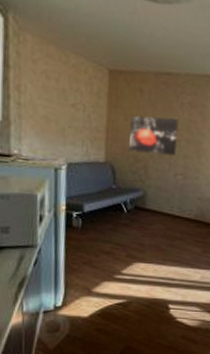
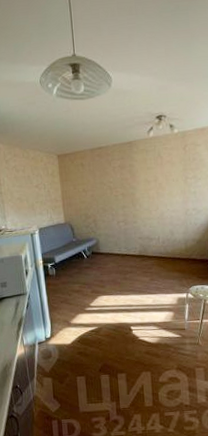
wall art: present [129,115,179,156] -> none [78,180,116,211]

